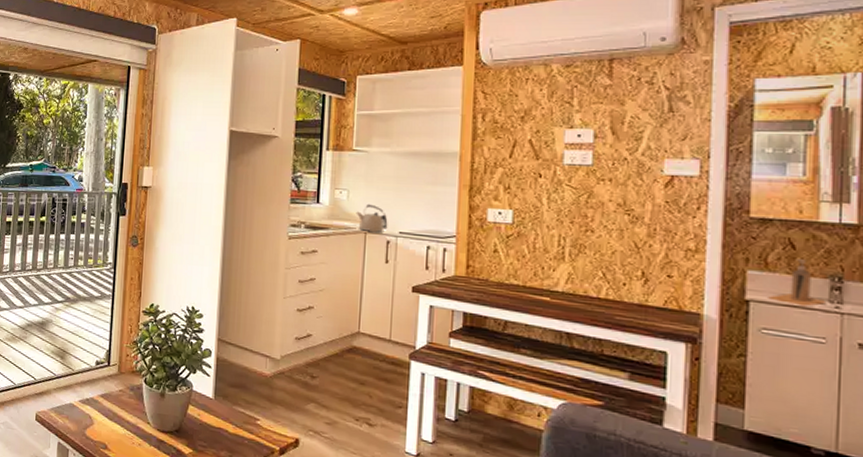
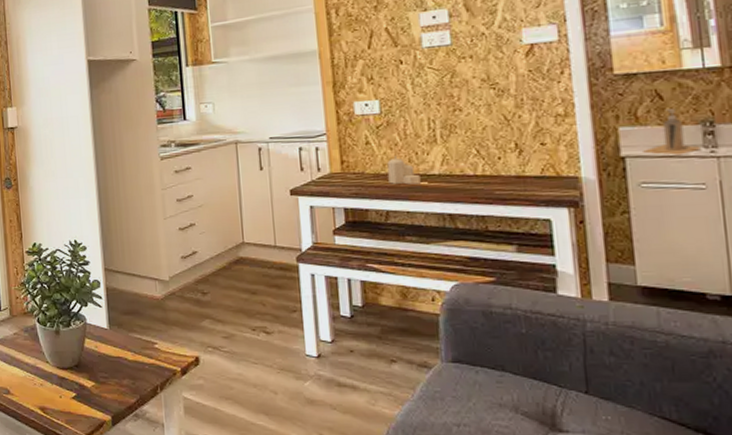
kettle: present [356,204,388,233] -> none [224,113,257,142]
candle: none [511,268,543,299] -> present [387,156,421,185]

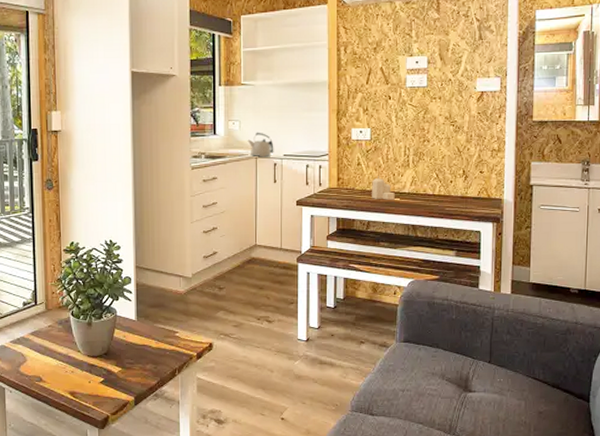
kettle: none [224,113,257,142] -> present [247,132,274,157]
soap dispenser: present [643,109,701,155] -> none [545,150,580,186]

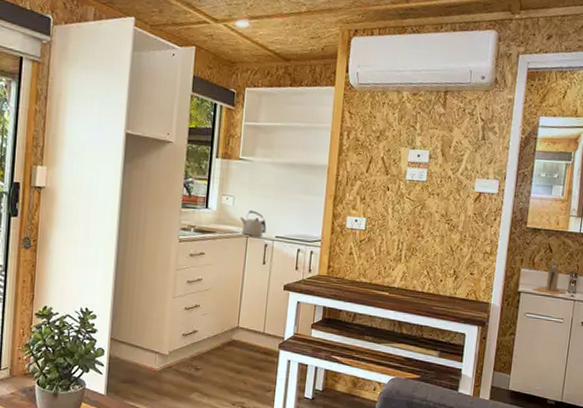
candle: present [372,176,395,200] -> none [360,268,384,294]
soap dispenser: none [545,150,580,186] -> present [532,260,566,296]

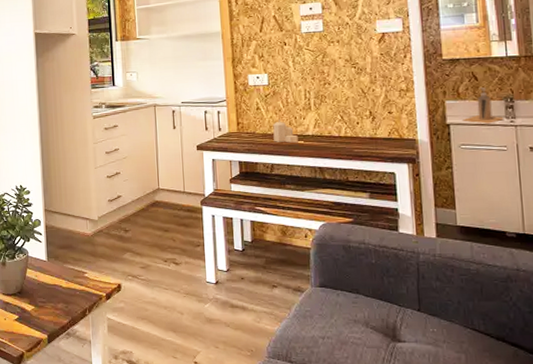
kettle: present [239,210,267,237] -> none [145,81,172,106]
candle: none [360,268,384,294] -> present [273,119,298,143]

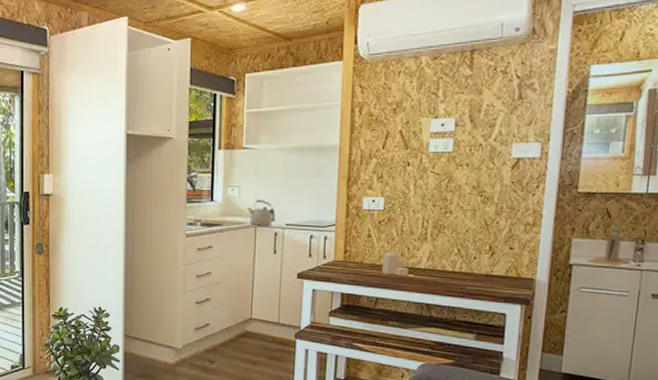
kettle: none [145,81,172,106] -> present [246,199,276,226]

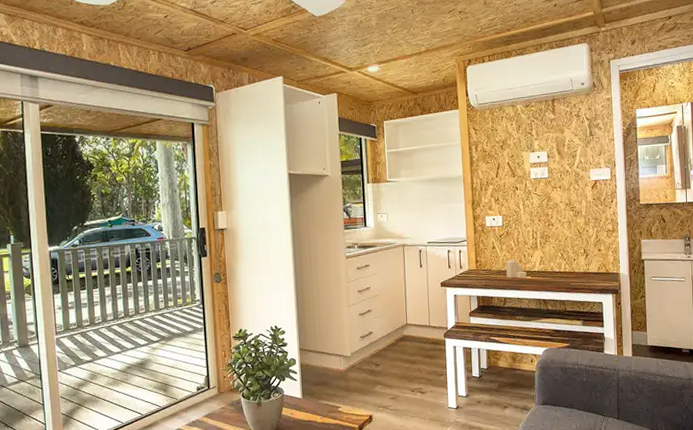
kettle: present [246,199,276,226] -> none [394,223,419,245]
soap dispenser: present [587,226,631,266] -> none [654,228,683,259]

